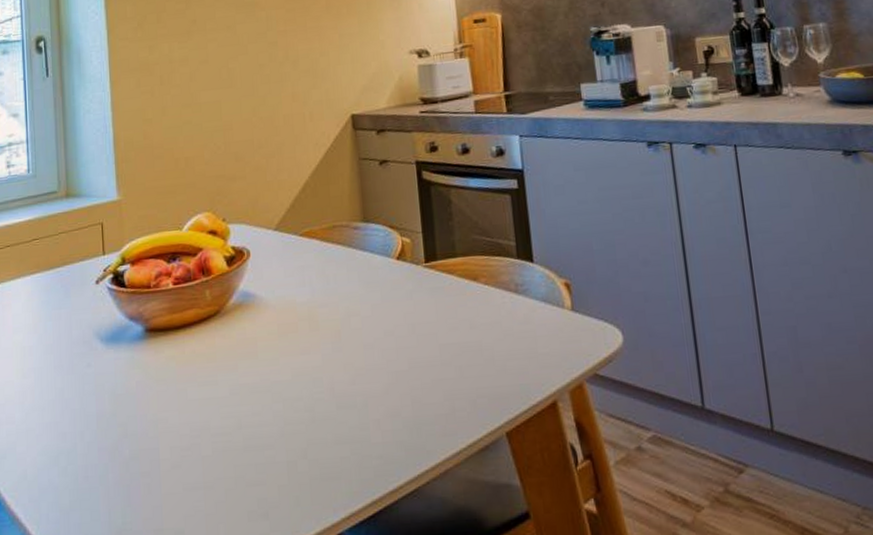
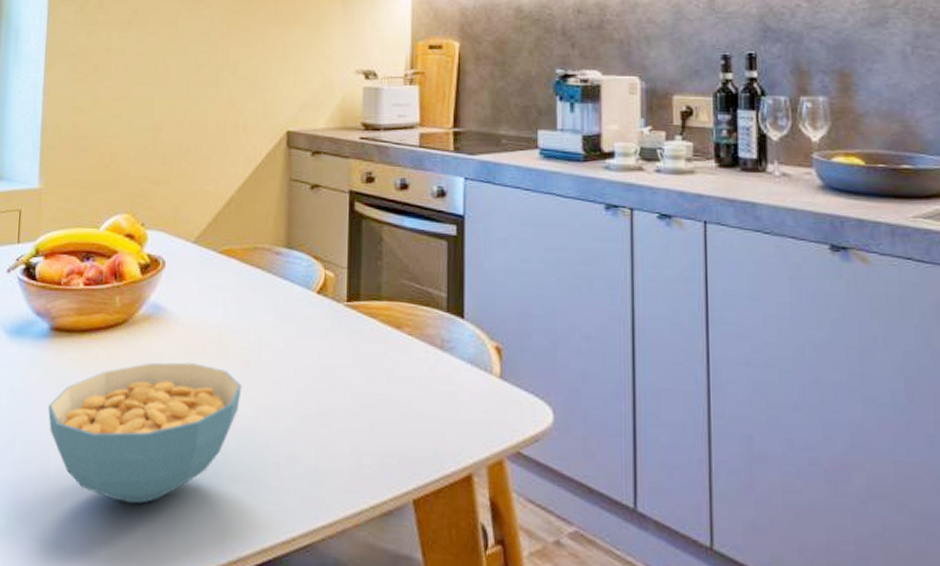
cereal bowl: none [151,341,336,482] -> present [47,362,242,504]

